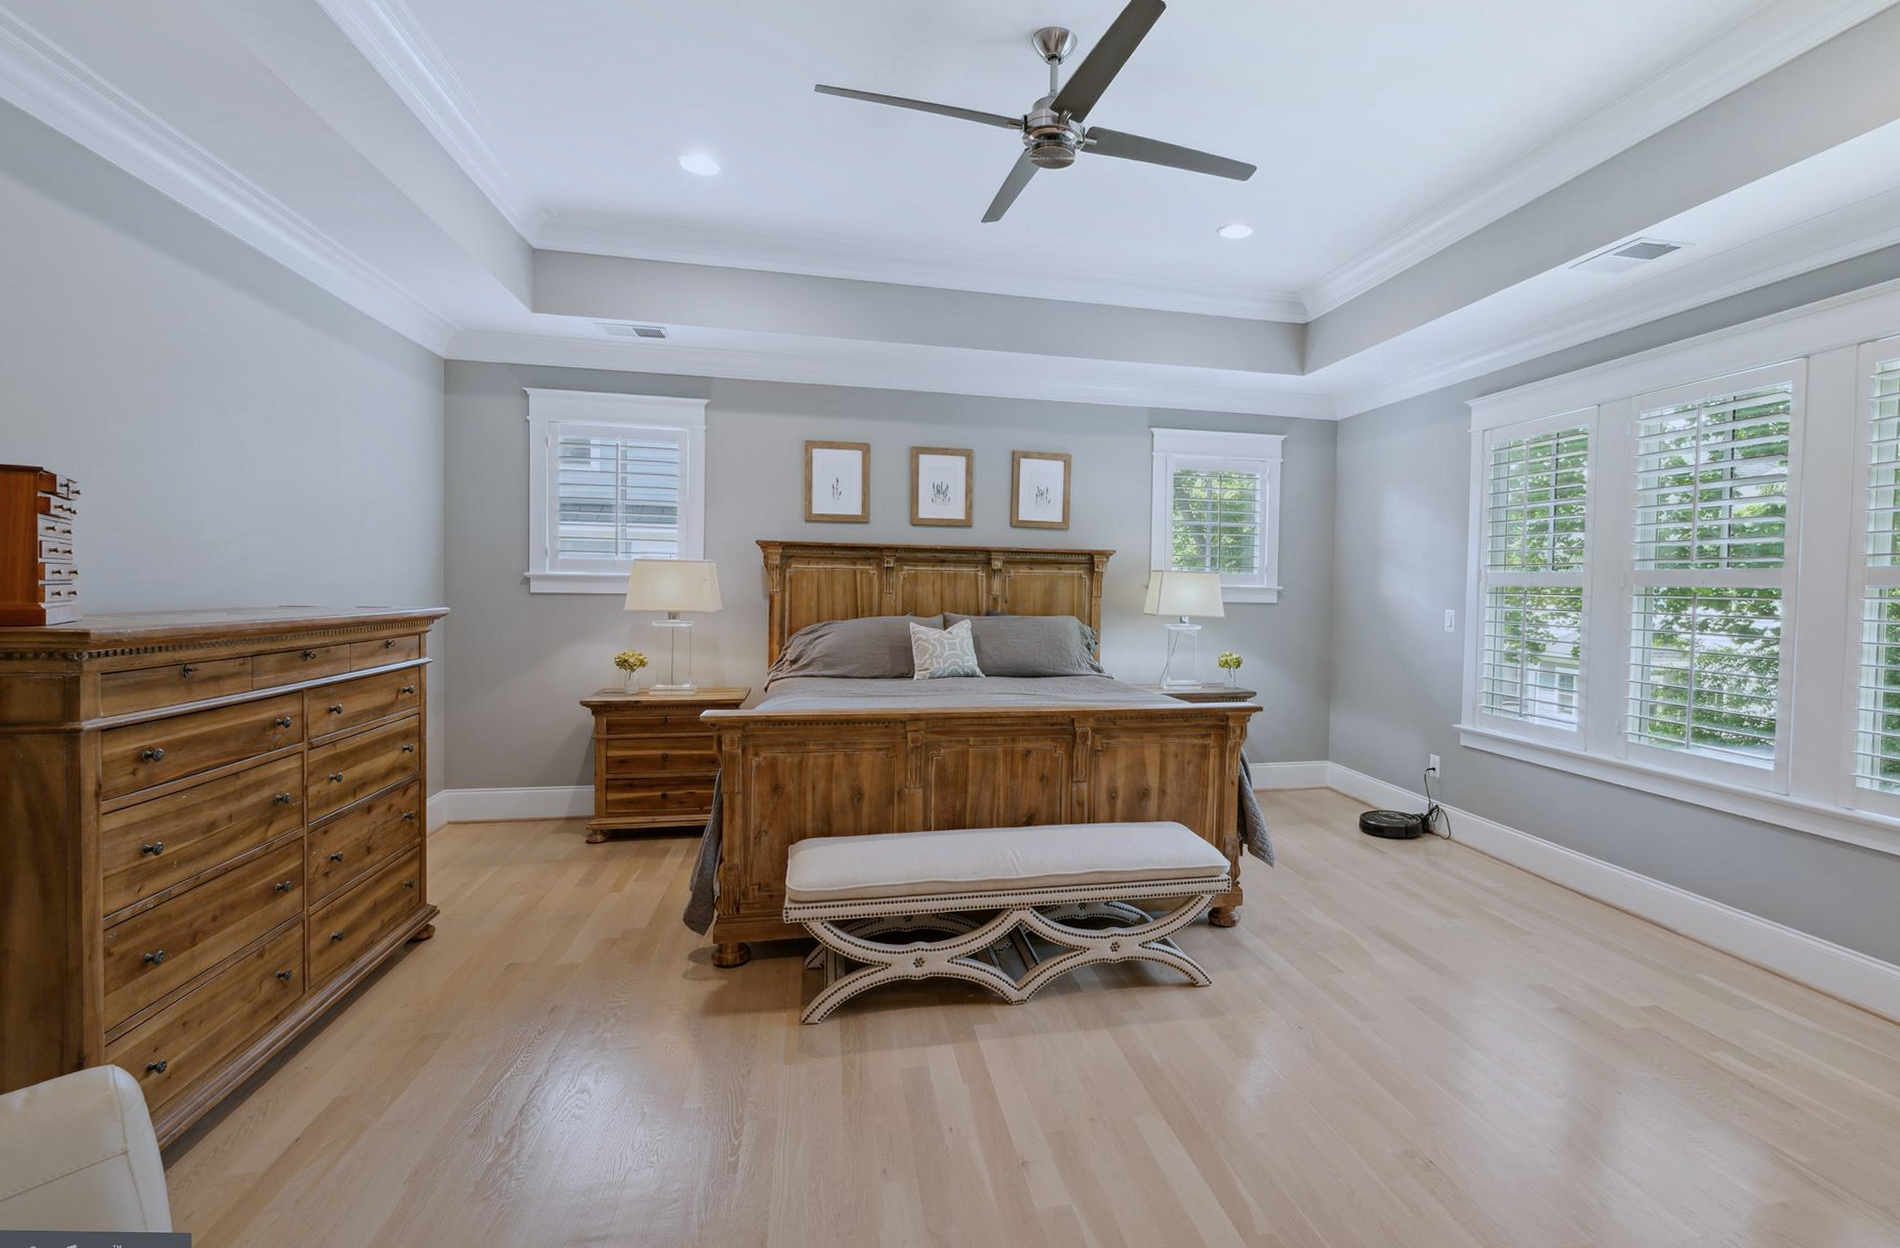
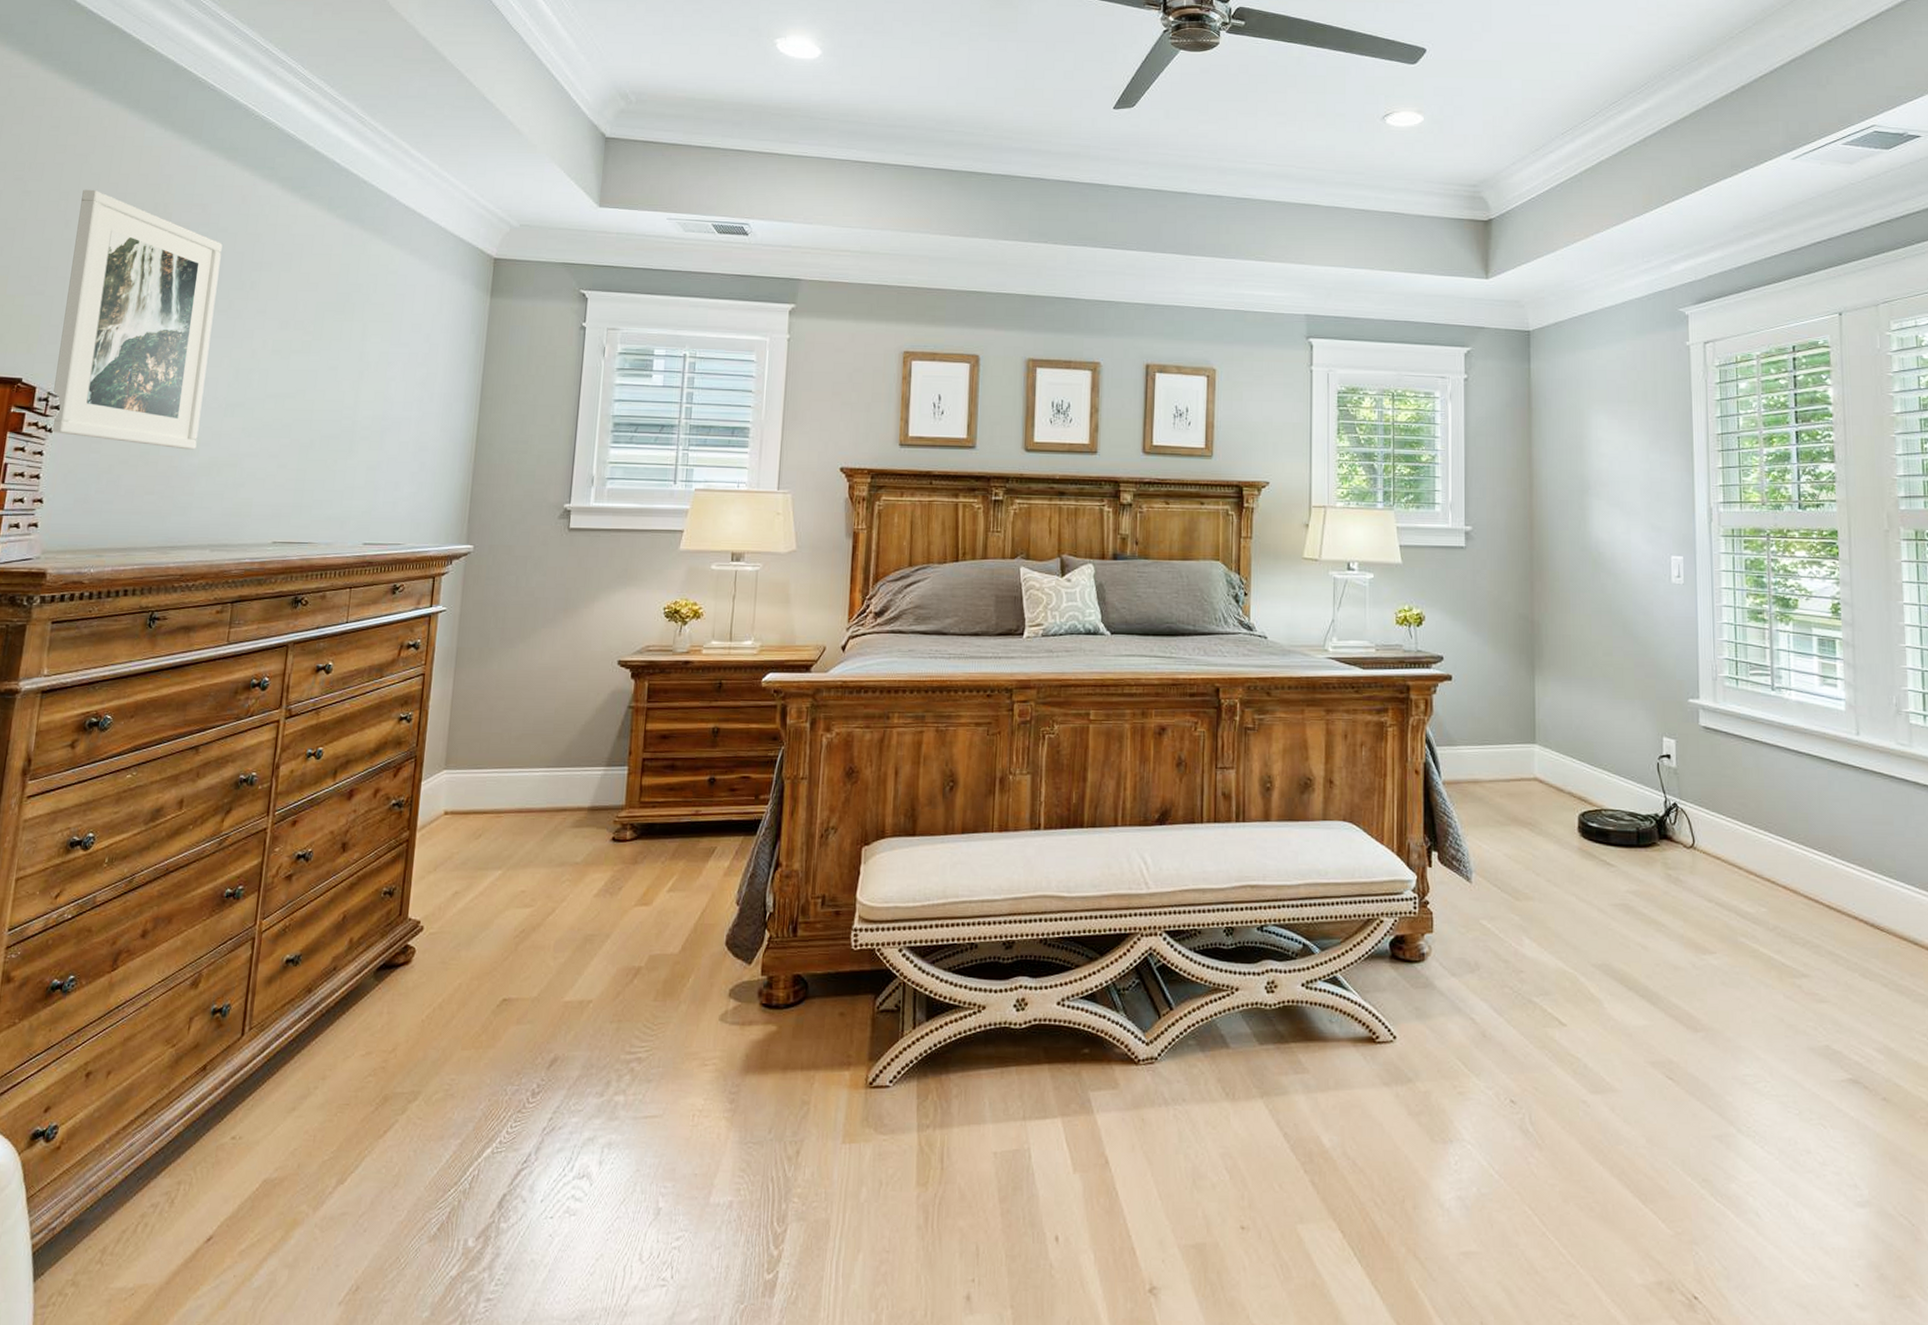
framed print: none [71,297,203,528] -> present [50,189,223,450]

